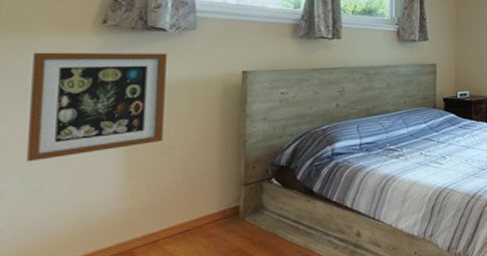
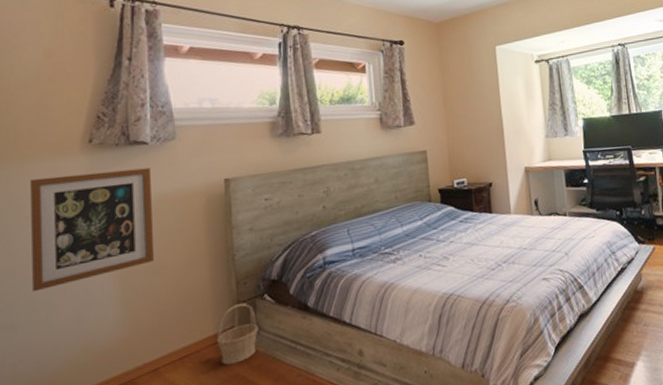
basket: none [221,184,263,240] -> present [217,303,259,365]

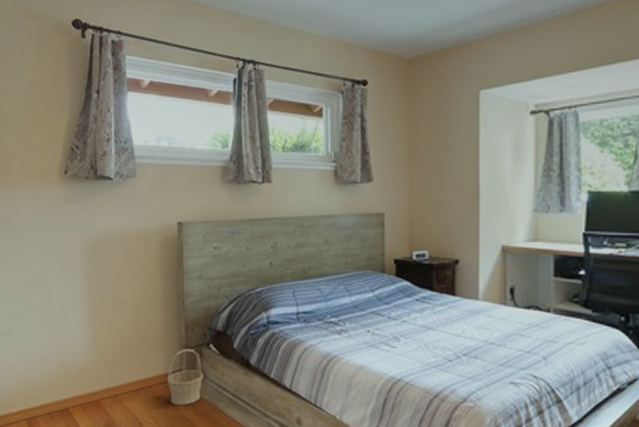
wall art: present [30,167,154,292] -> none [21,203,116,307]

